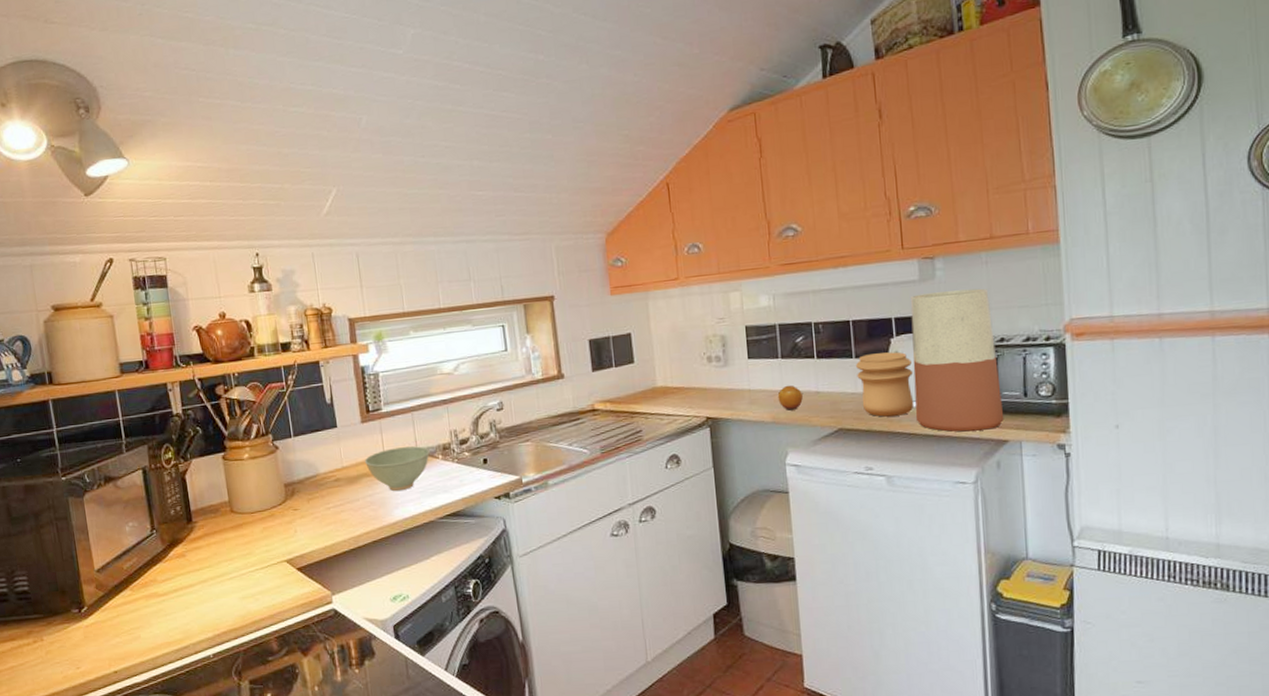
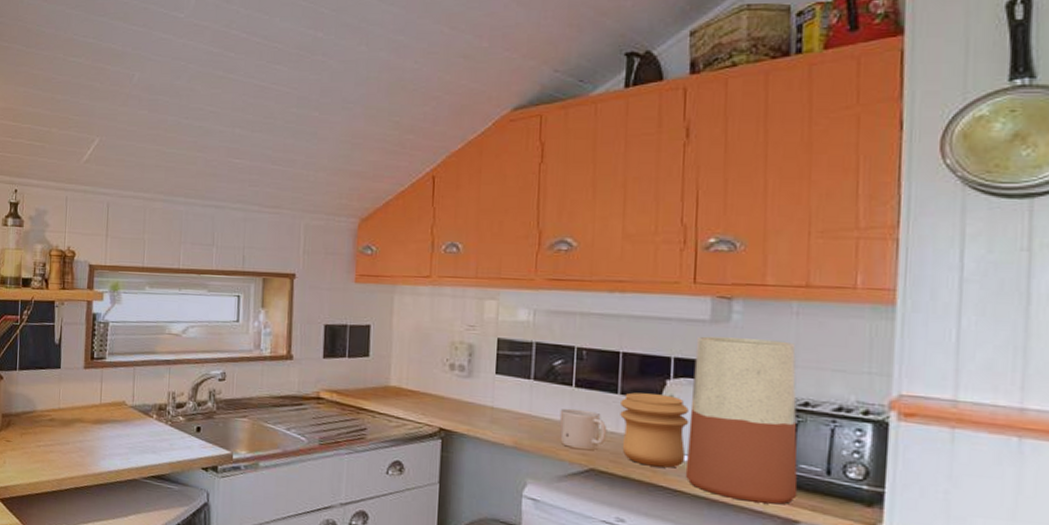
bowl: present [364,446,431,492] -> none [80,399,146,443]
fruit: present [777,385,803,411] -> none [523,410,553,439]
mug: none [807,377,849,414] -> present [559,408,608,451]

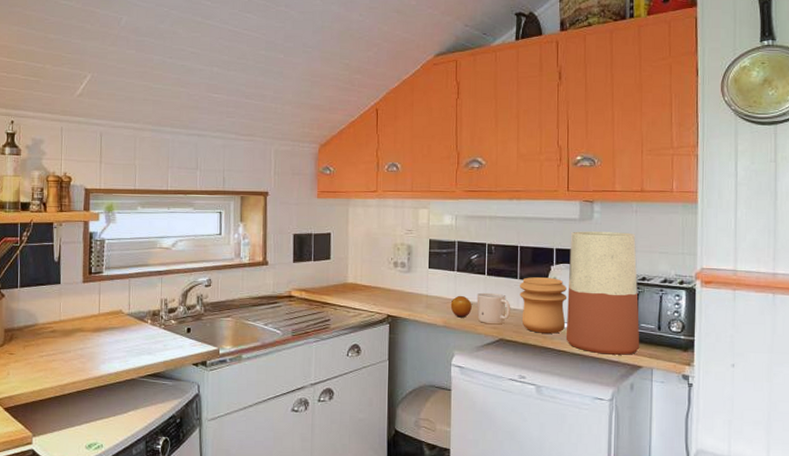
fruit: none [523,410,553,439] -> present [450,295,472,318]

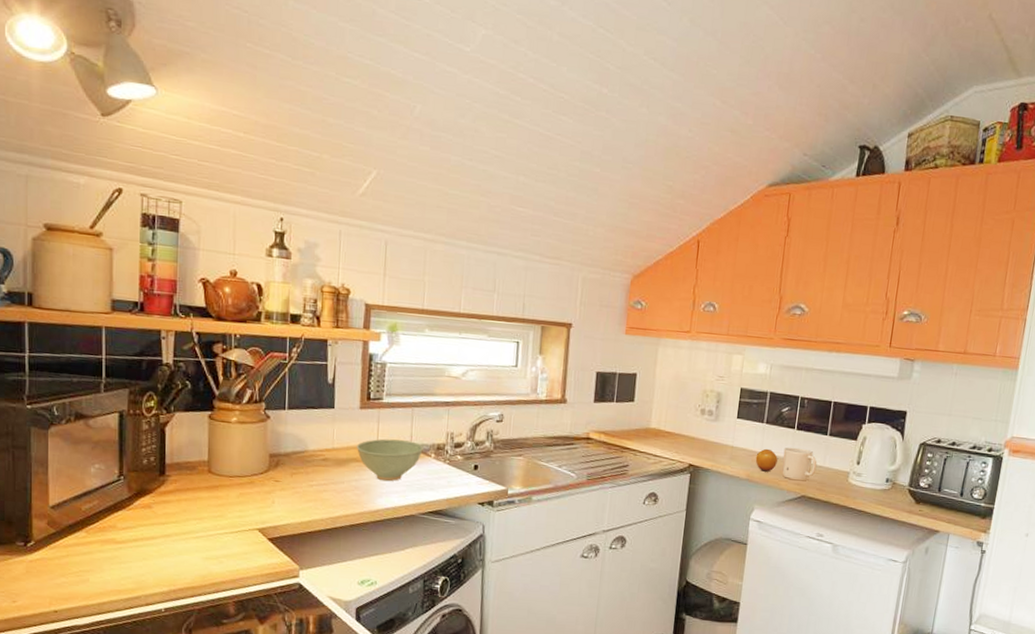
bowl: none [80,309,141,348] -> present [356,438,425,481]
jar: present [520,277,568,334] -> none [826,434,876,494]
vase: present [565,231,640,355] -> none [868,390,952,519]

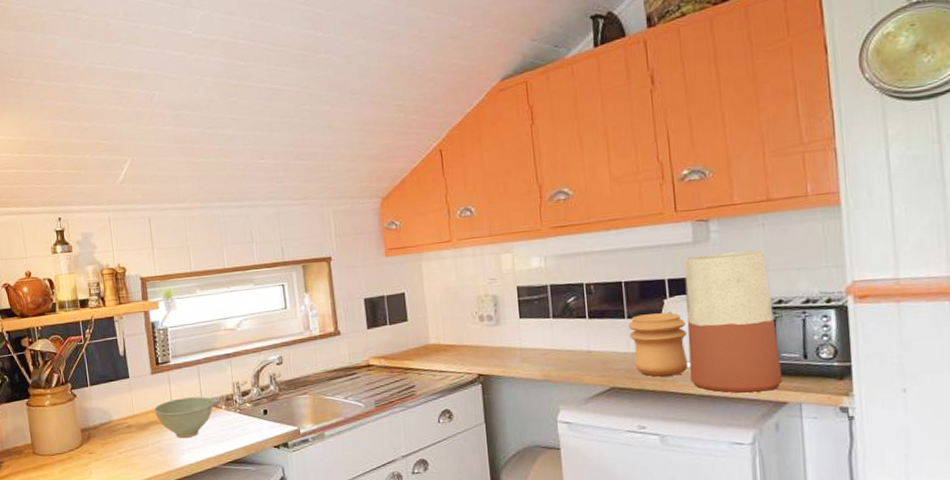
fruit: present [755,448,778,472] -> none [549,344,574,369]
mug: present [782,447,818,481] -> none [579,337,621,373]
jar: none [826,434,876,494] -> present [628,312,689,377]
vase: none [868,390,952,519] -> present [683,250,783,393]

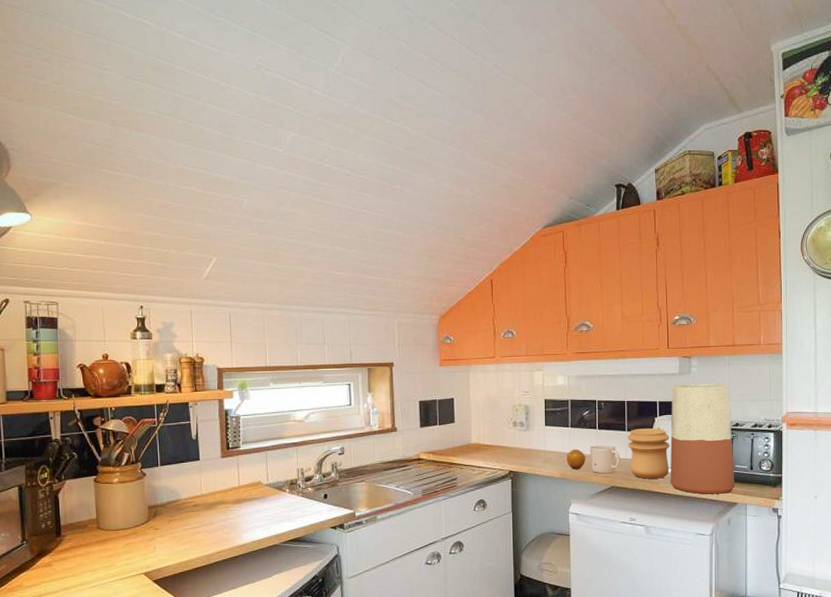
bowl: present [153,396,215,439] -> none [221,480,280,518]
fruit: none [549,344,574,369] -> present [566,449,585,469]
mug: none [579,337,621,373] -> present [589,445,621,474]

